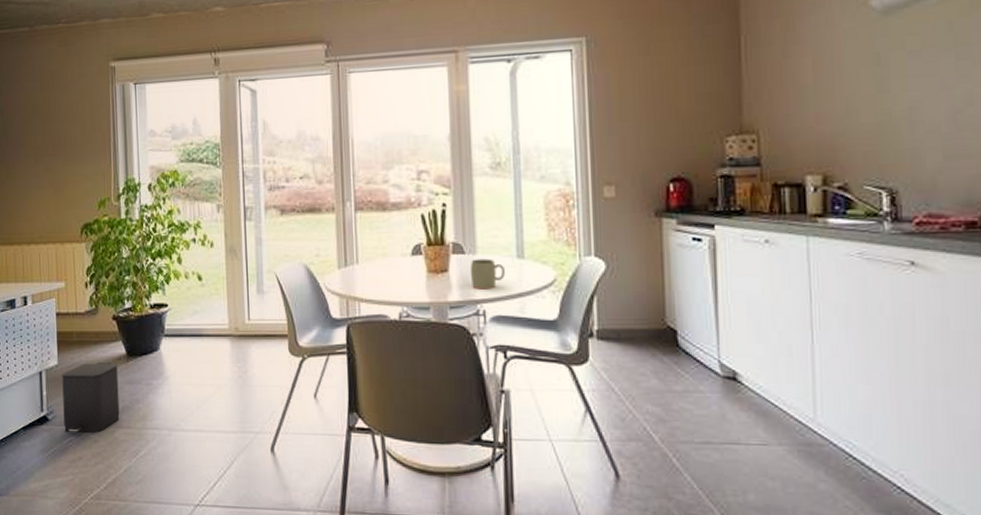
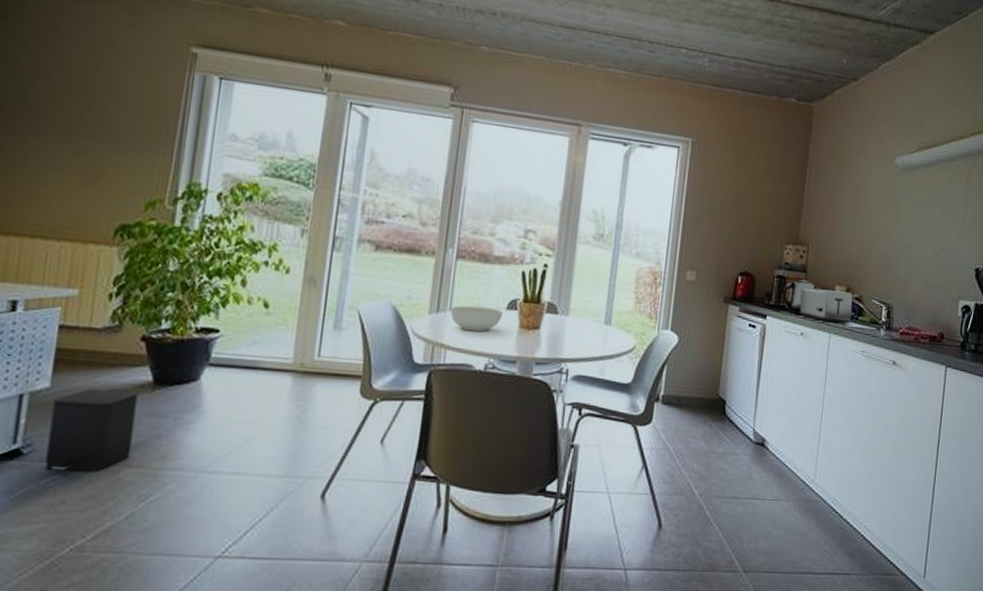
bowl: none [357,256,409,282] -> present [450,305,504,333]
mug: present [469,258,506,290] -> none [559,320,593,350]
kettle: none [731,175,775,220] -> present [782,279,815,316]
toaster: none [757,181,836,224] -> present [799,287,853,324]

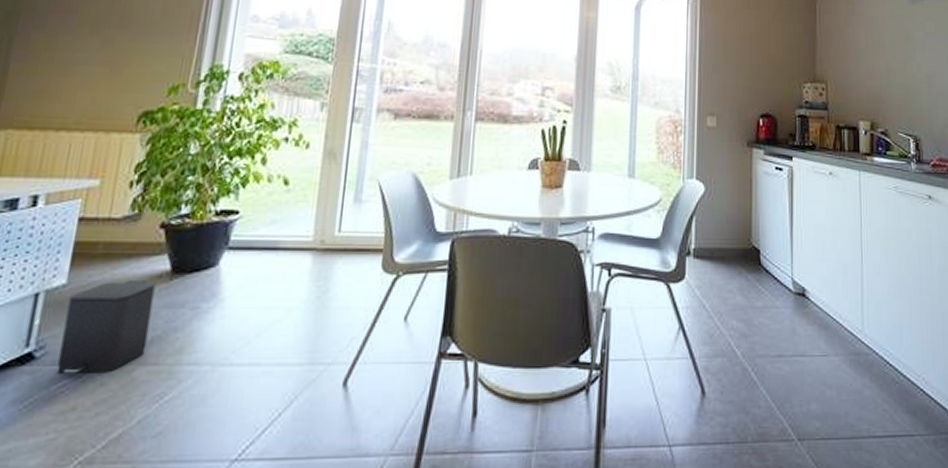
bowl: present [450,305,504,333] -> none [471,168,525,195]
kettle: present [782,279,815,316] -> none [806,118,838,155]
toaster: present [799,287,853,324] -> none [825,125,879,160]

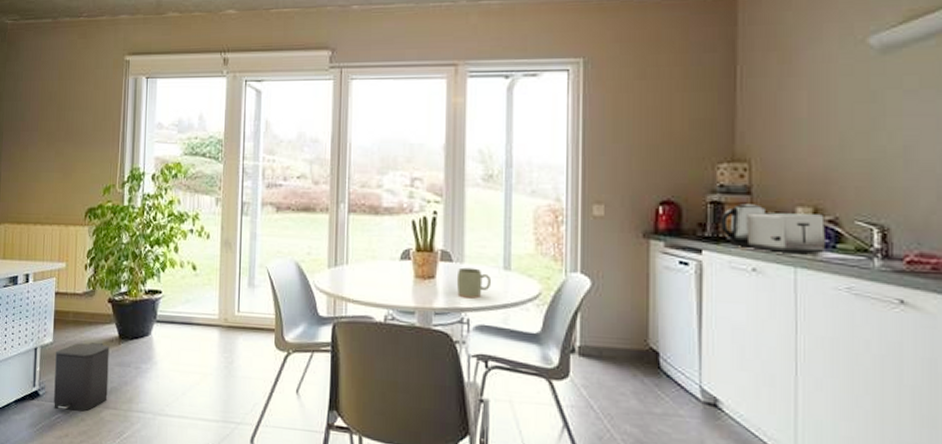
mug: none [583,176,617,207] -> present [456,267,492,299]
kettle: none [806,118,838,155] -> present [720,204,765,248]
toaster: none [825,125,879,160] -> present [746,213,825,254]

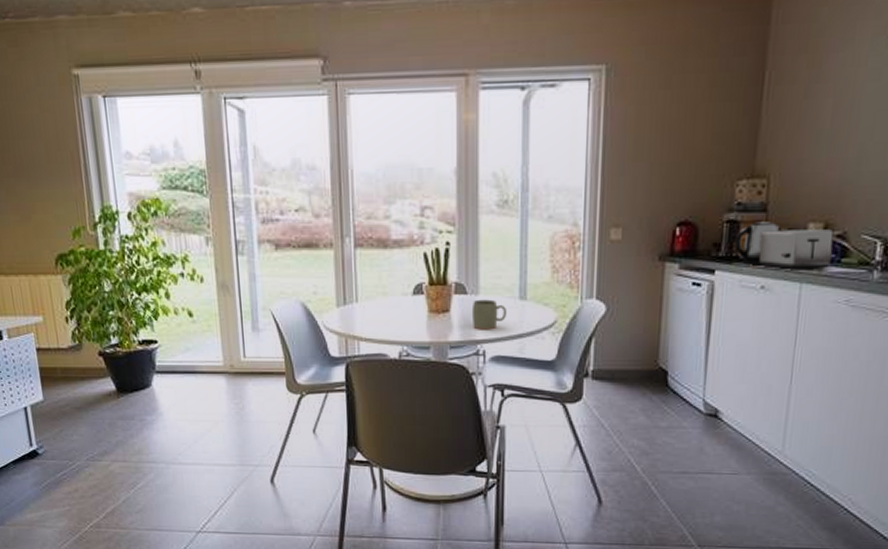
pedal bin: present [54,342,110,412] -> none [49,398,114,467]

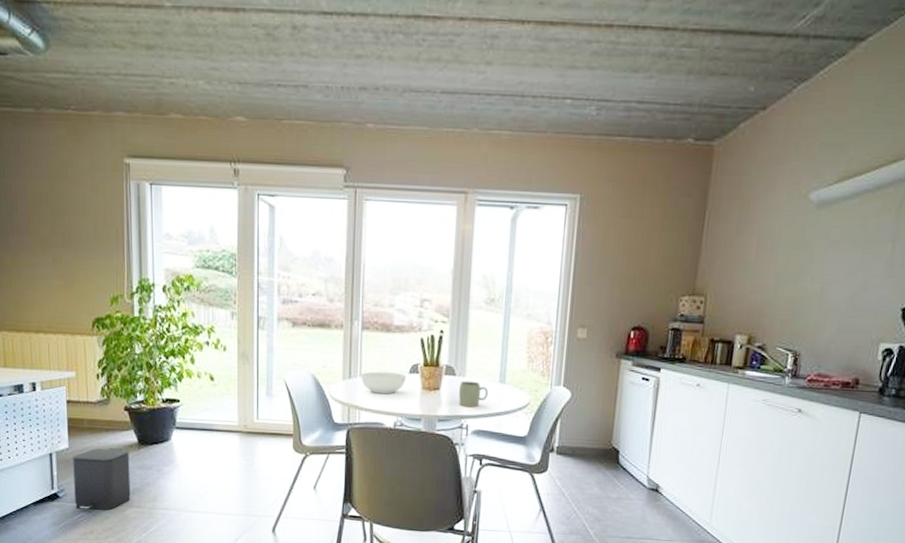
pedal bin: none [49,398,114,467] -> present [73,448,131,511]
bowl: none [357,295,410,321] -> present [360,371,407,395]
kettle: present [734,222,779,266] -> none [677,331,713,367]
toaster: present [758,229,834,270] -> none [695,339,755,373]

